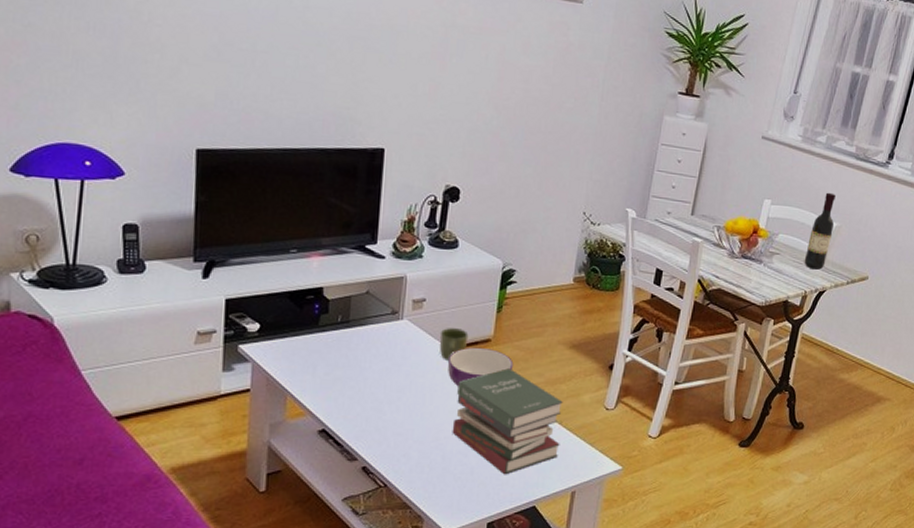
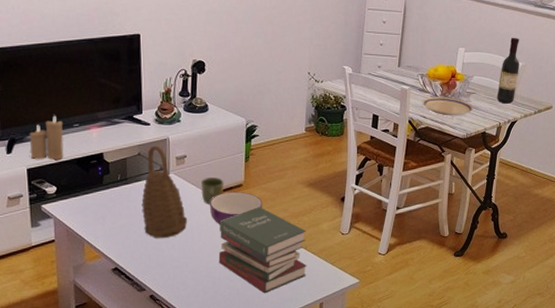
candle: none [231,236,278,292] -> present [29,115,64,161]
basket: none [363,283,420,397] -> present [141,145,188,238]
plate: none [715,253,776,280] -> present [422,96,473,116]

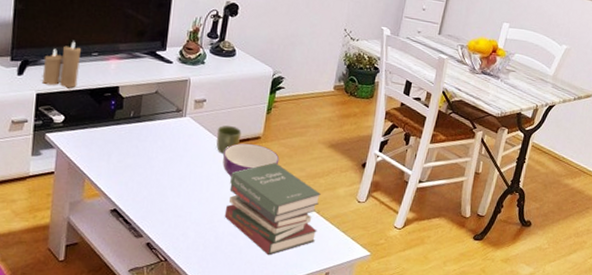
basket: present [141,145,188,238] -> none [150,85,198,184]
plate: present [422,96,473,116] -> none [458,69,512,93]
wine bottle: present [496,37,519,104] -> none [536,18,567,87]

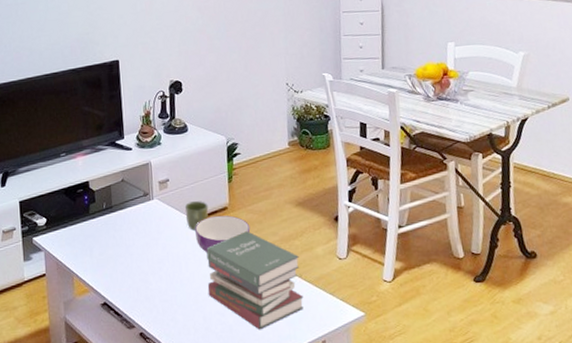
candle: present [42,41,82,89] -> none [20,146,52,192]

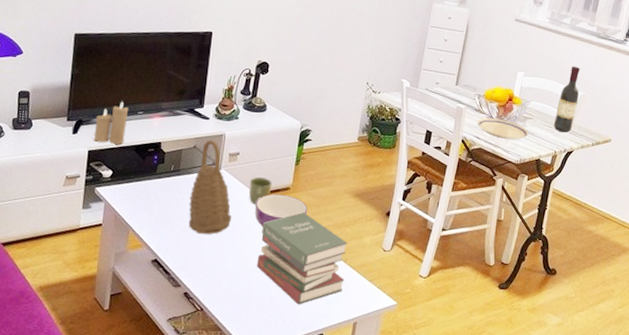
candle: none [20,146,52,192] -> present [93,101,129,145]
basket: none [127,170,174,270] -> present [188,140,232,234]
plate: none [413,97,474,119] -> present [477,117,529,141]
wine bottle: none [499,24,522,100] -> present [553,66,580,133]

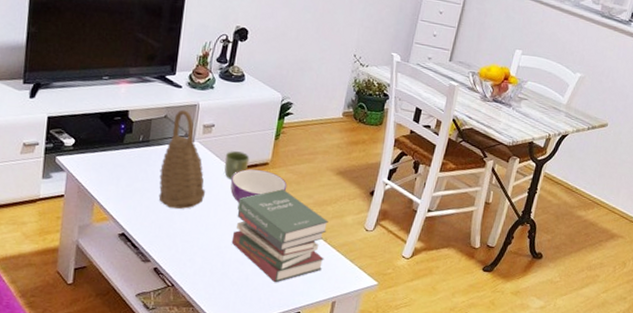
candle: present [93,101,129,145] -> none [53,64,93,112]
plate: present [477,117,529,141] -> none [469,96,524,122]
wine bottle: present [553,66,580,133] -> none [549,45,581,116]

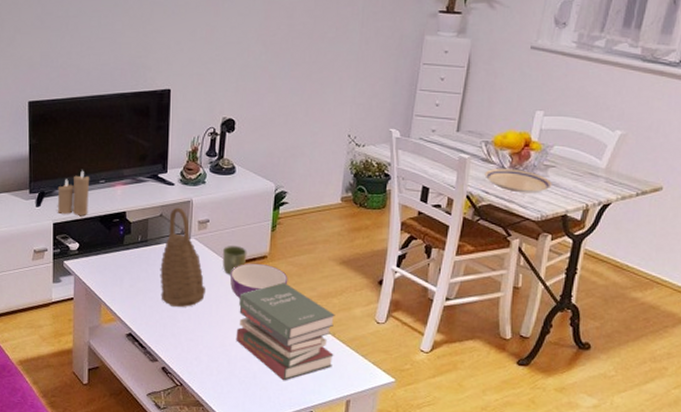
candle: none [53,64,93,112] -> present [57,170,90,217]
plate: none [469,96,524,122] -> present [484,168,552,194]

